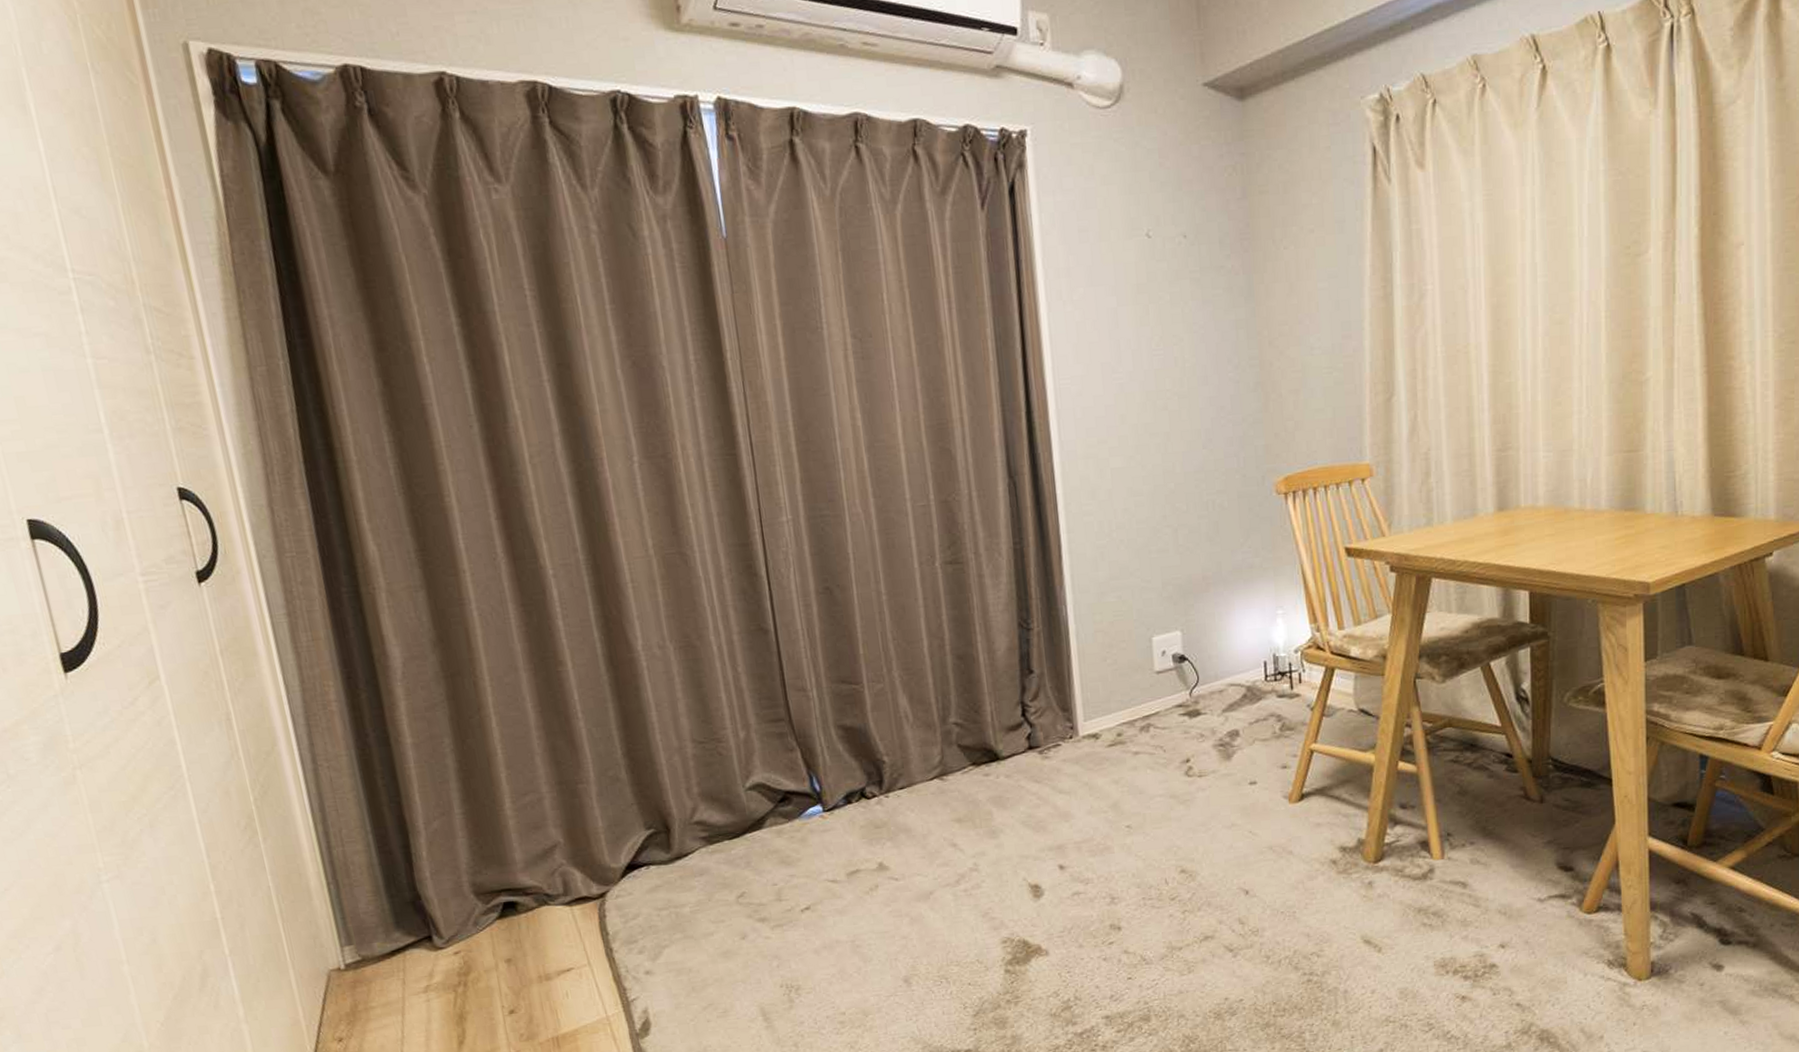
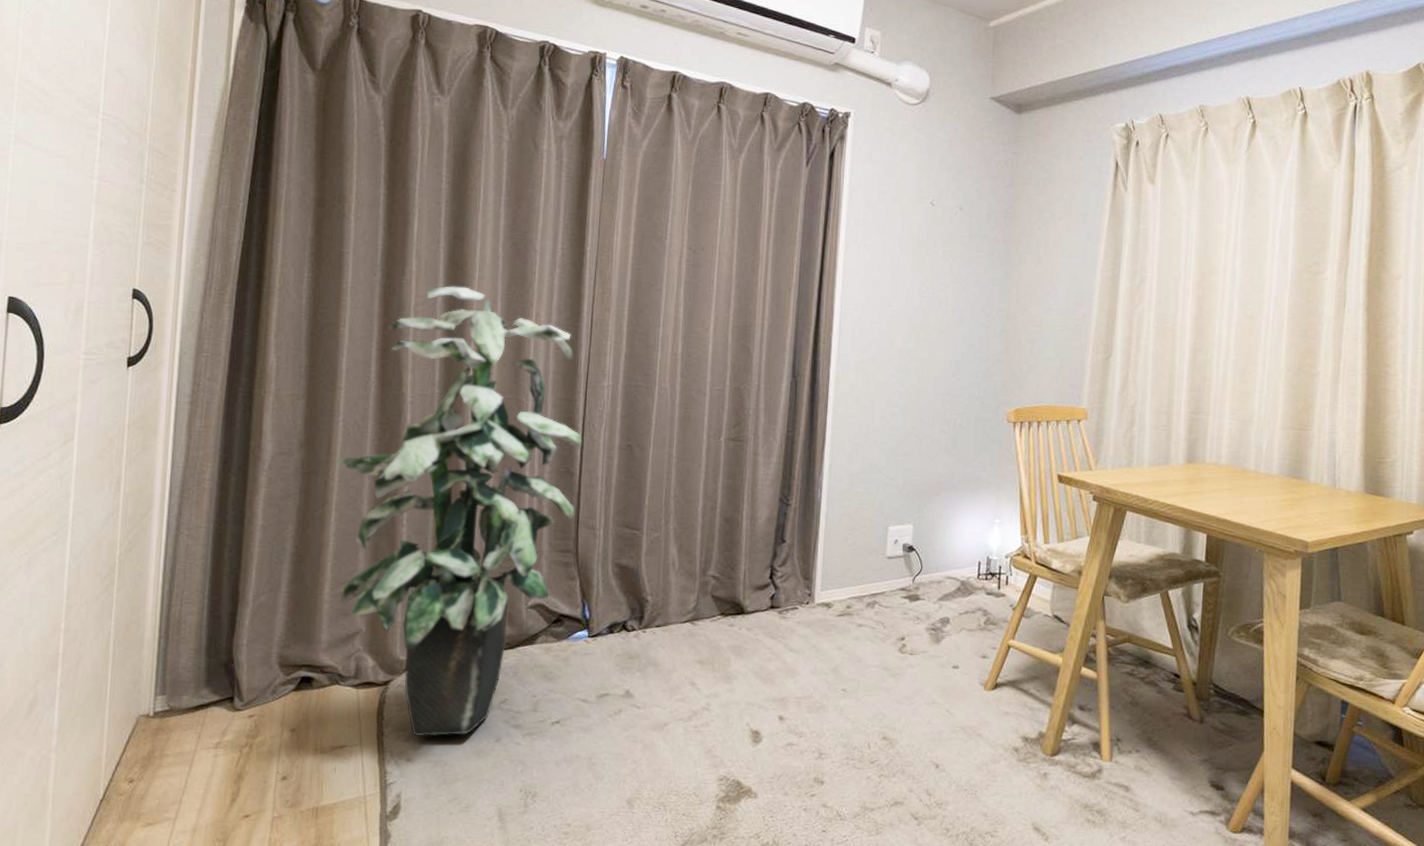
indoor plant: none [480,425,779,947] -> present [336,286,583,737]

